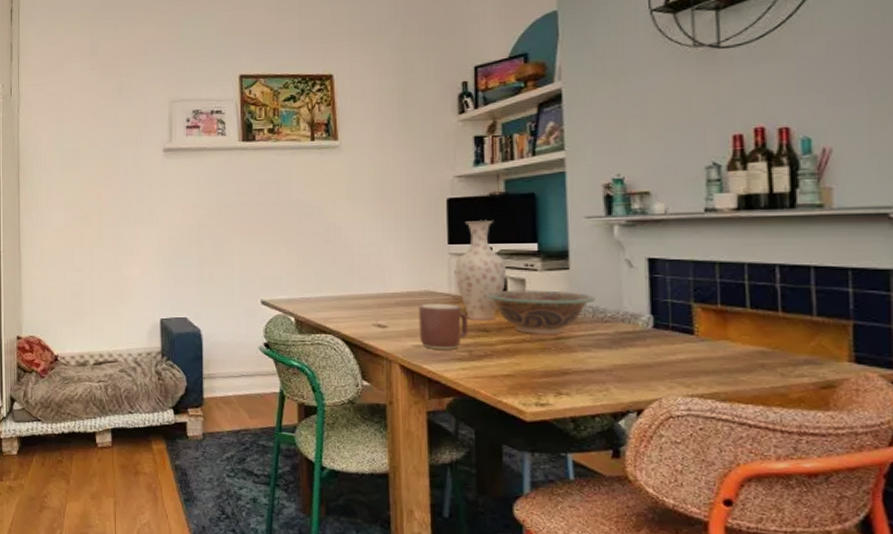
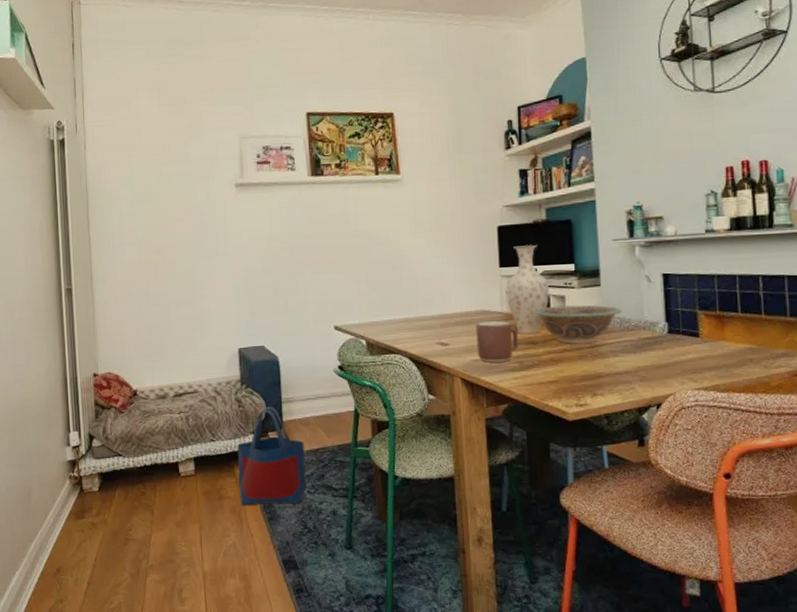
tote bag: none [155,381,226,487] -> present [237,406,307,505]

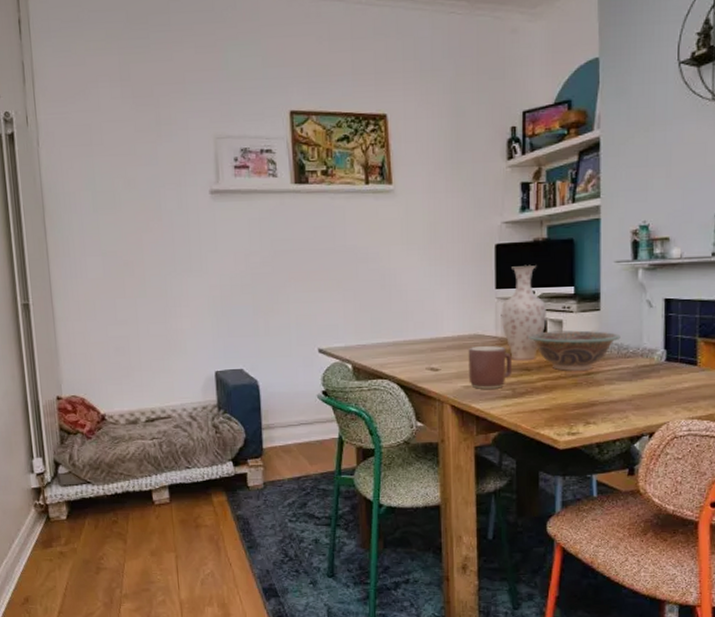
tote bag: present [237,406,307,505] -> none [214,432,288,533]

